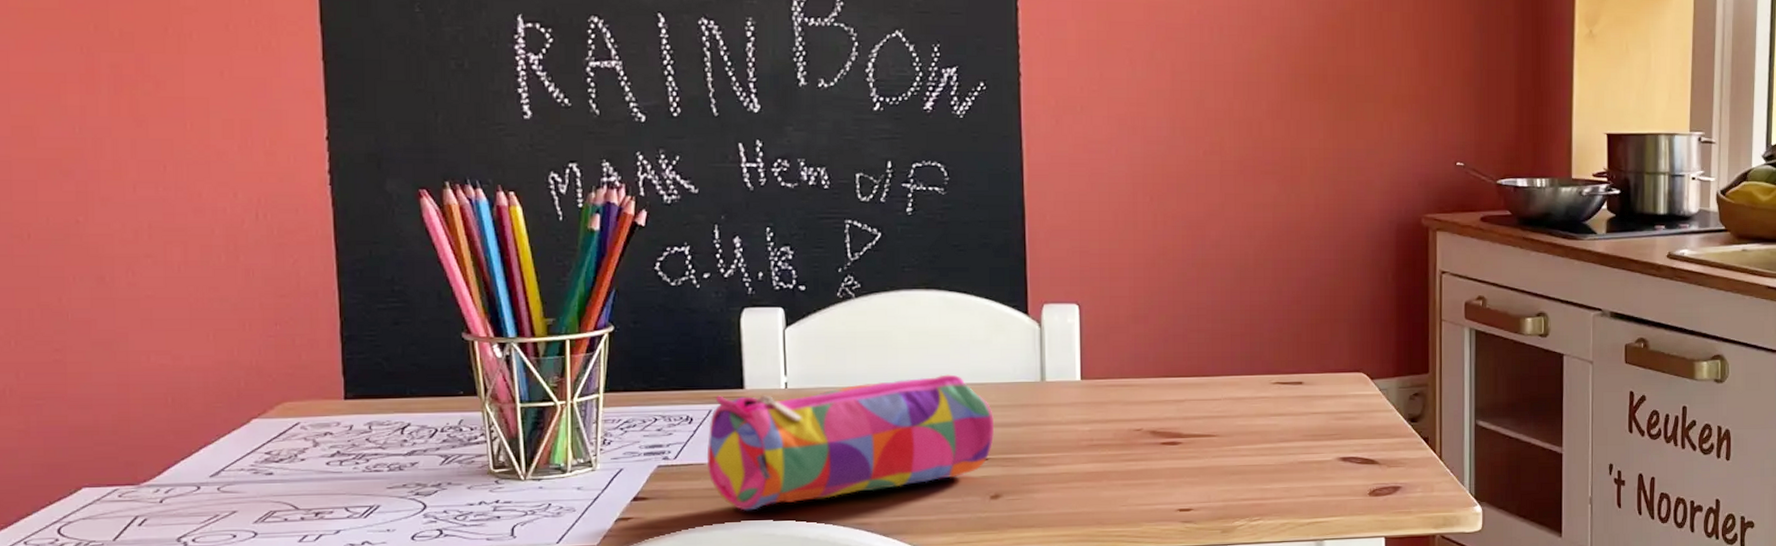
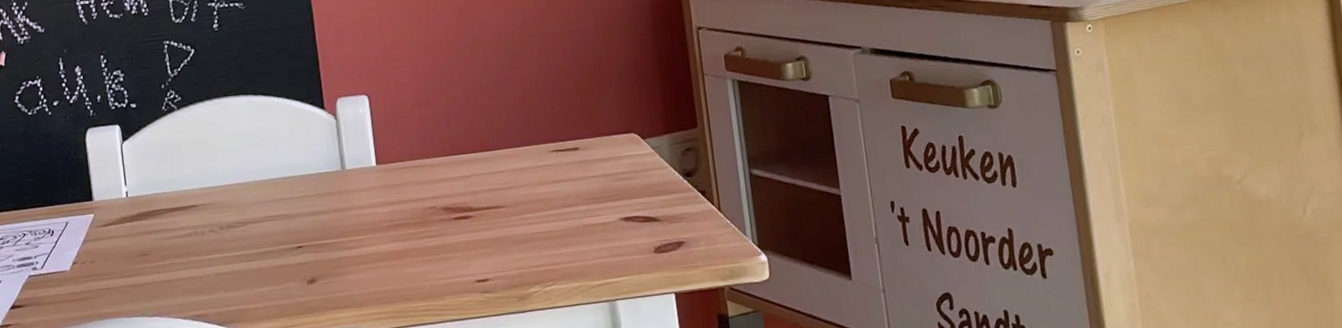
pencil case: present [706,374,995,511] -> none [67,171,306,311]

